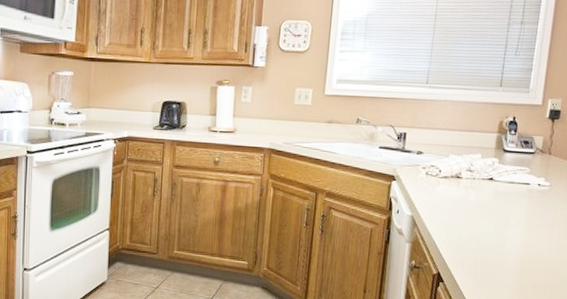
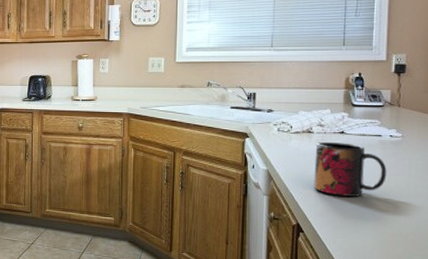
mug: none [457,188,532,247] -> present [314,142,387,197]

